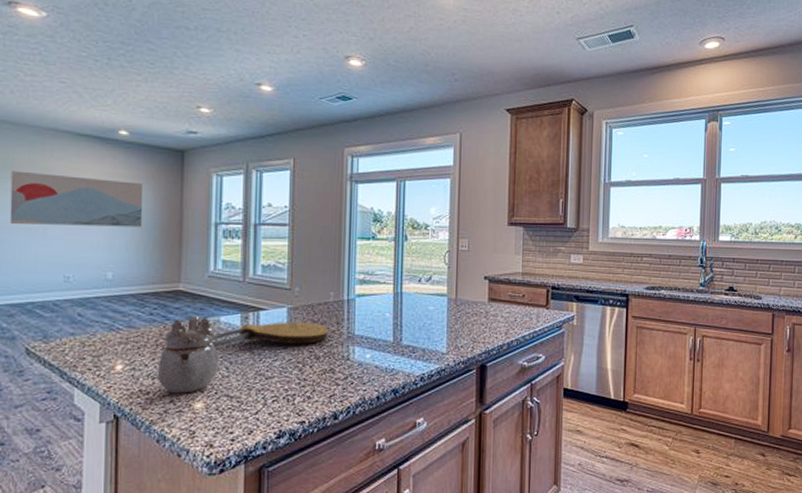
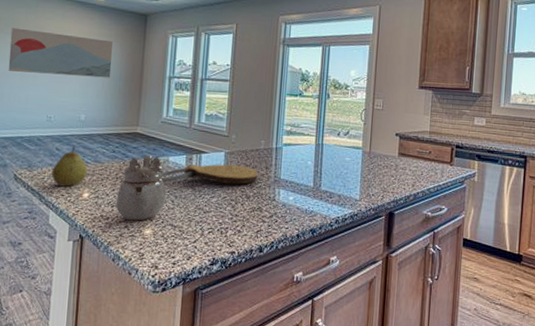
fruit: none [74,310,121,359] -> present [52,146,88,187]

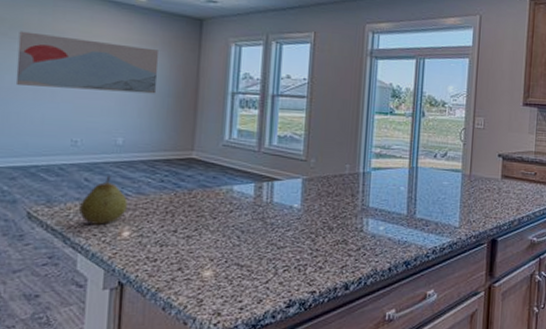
teapot: present [115,154,167,221] -> none [165,183,231,262]
cutting board: present [161,164,258,185] -> none [223,192,343,216]

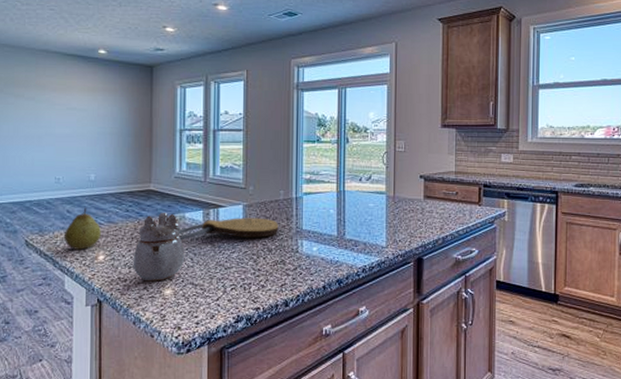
wall art: present [15,31,159,94] -> none [11,87,119,135]
teapot: none [165,183,231,262] -> present [133,212,185,282]
cutting board: none [223,192,343,216] -> present [178,217,279,241]

